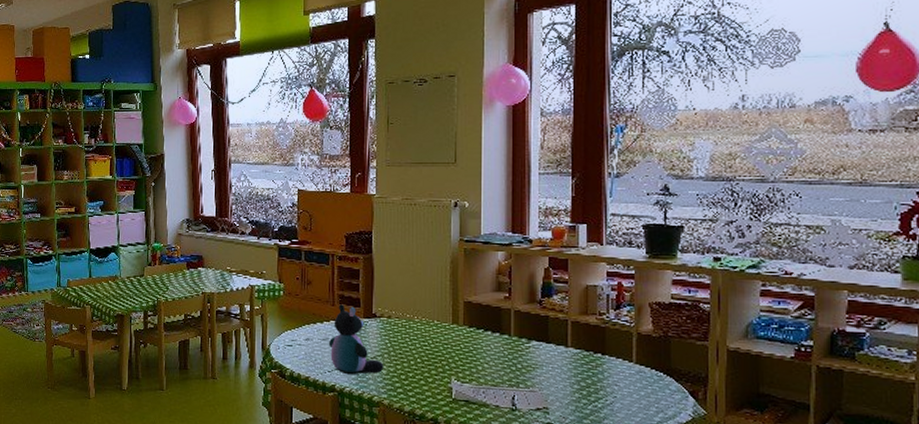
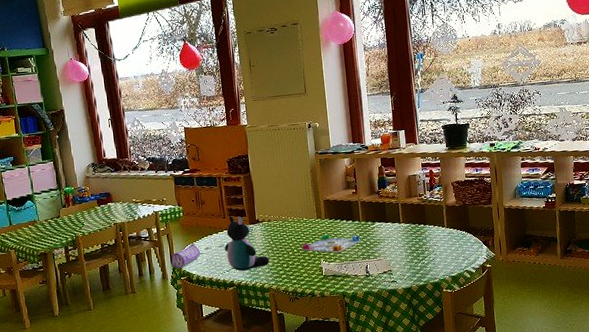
pencil case: none [263,330,299,358] -> present [171,243,201,269]
board game: none [427,345,509,372] -> present [302,234,361,253]

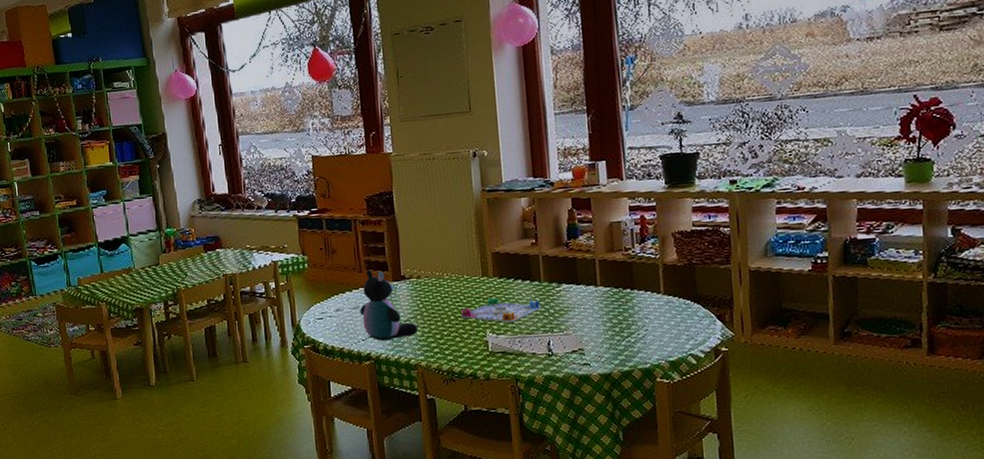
pencil case: present [171,243,201,269] -> none [292,303,330,334]

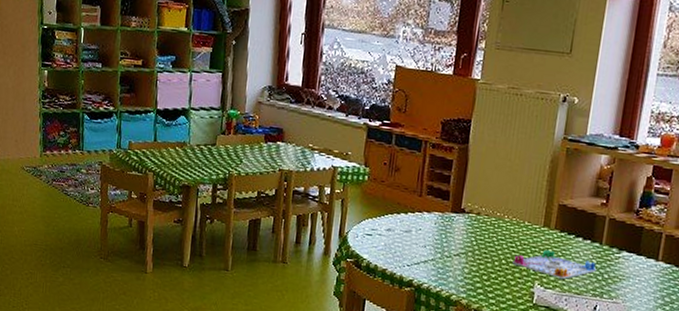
stuffed toy: present [359,270,419,341] -> none [410,195,467,272]

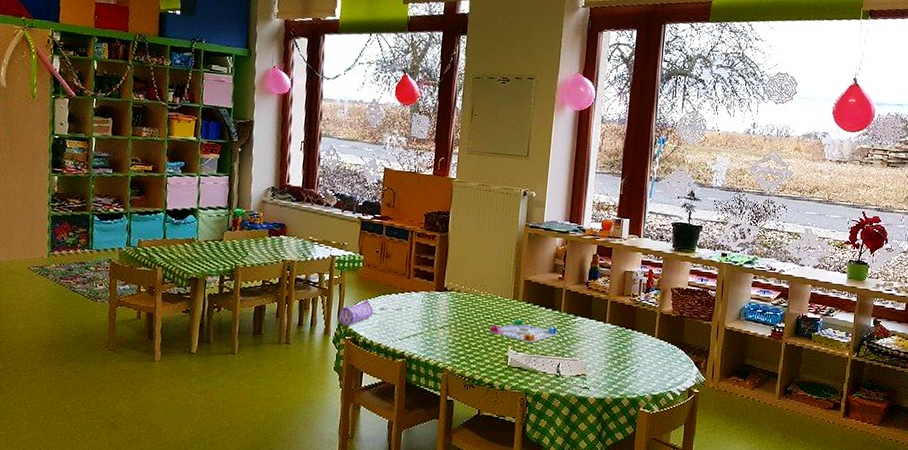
pencil case: none [340,219,380,247] -> present [338,300,374,326]

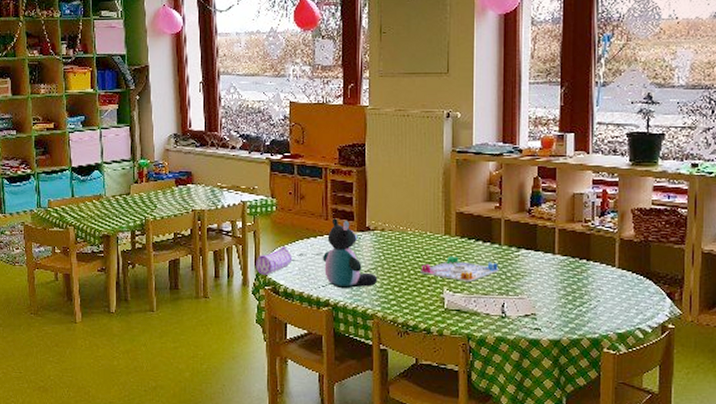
stuffed toy: none [401,277,451,343] -> present [322,218,378,289]

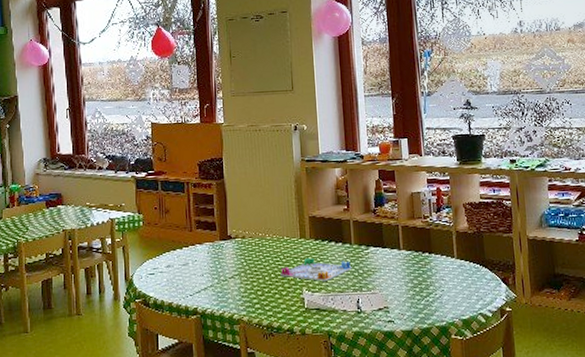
pencil case: present [256,246,293,275] -> none [126,259,161,289]
stuffed toy: present [322,218,378,289] -> none [188,229,242,297]

